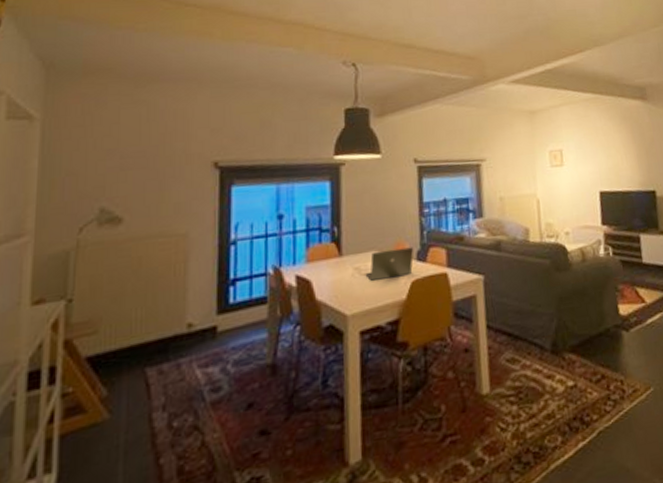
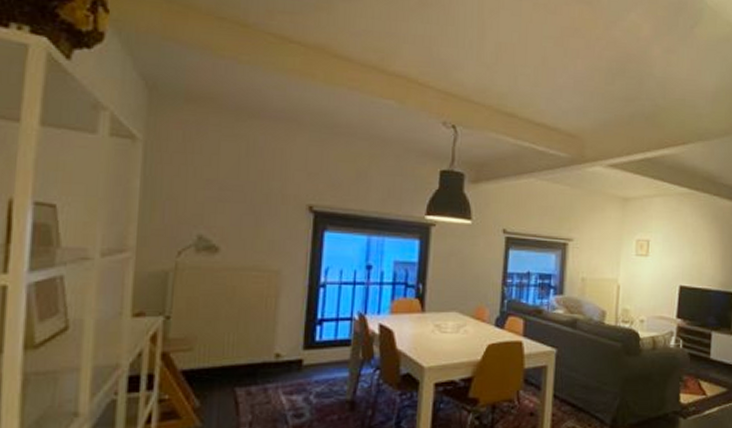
laptop: present [365,247,414,281] -> none [445,312,494,339]

